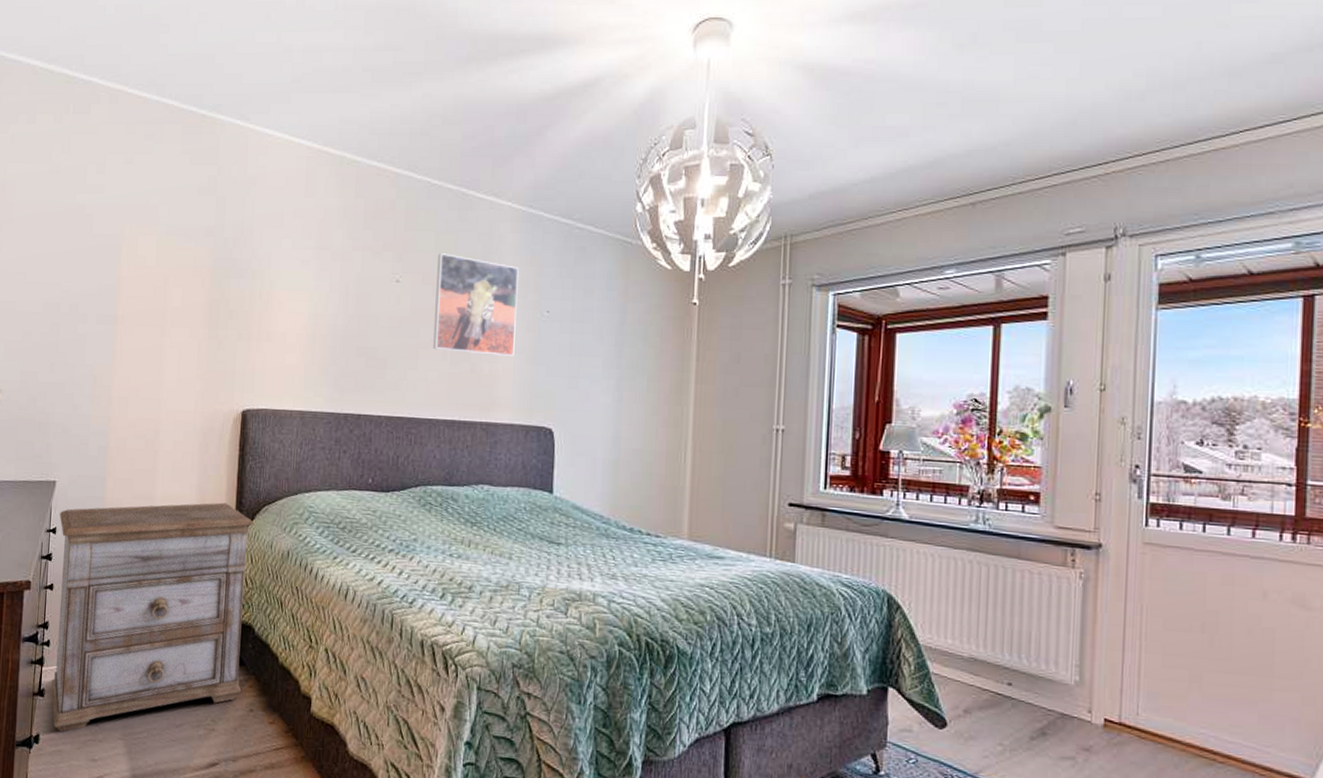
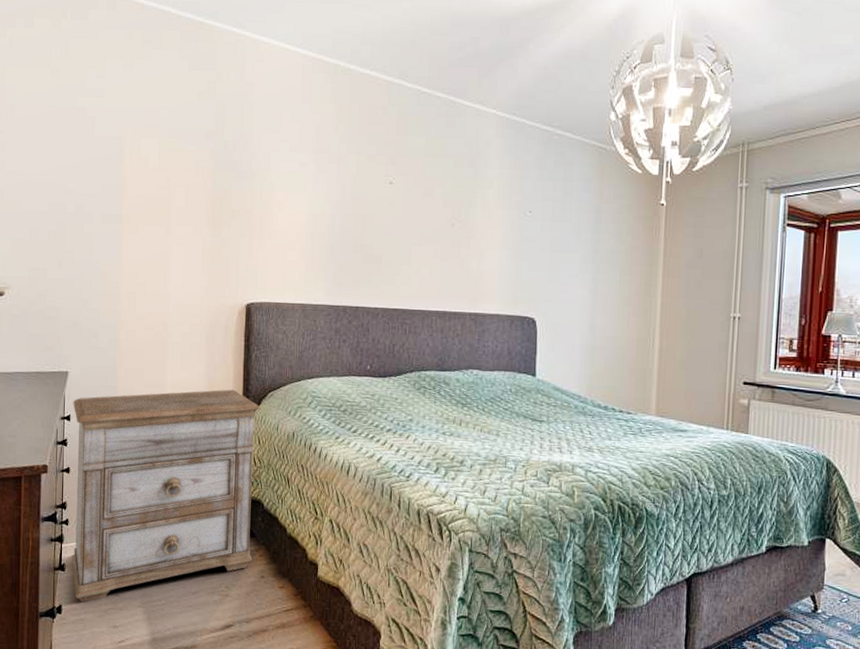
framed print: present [433,253,519,356] -> none [425,157,503,253]

